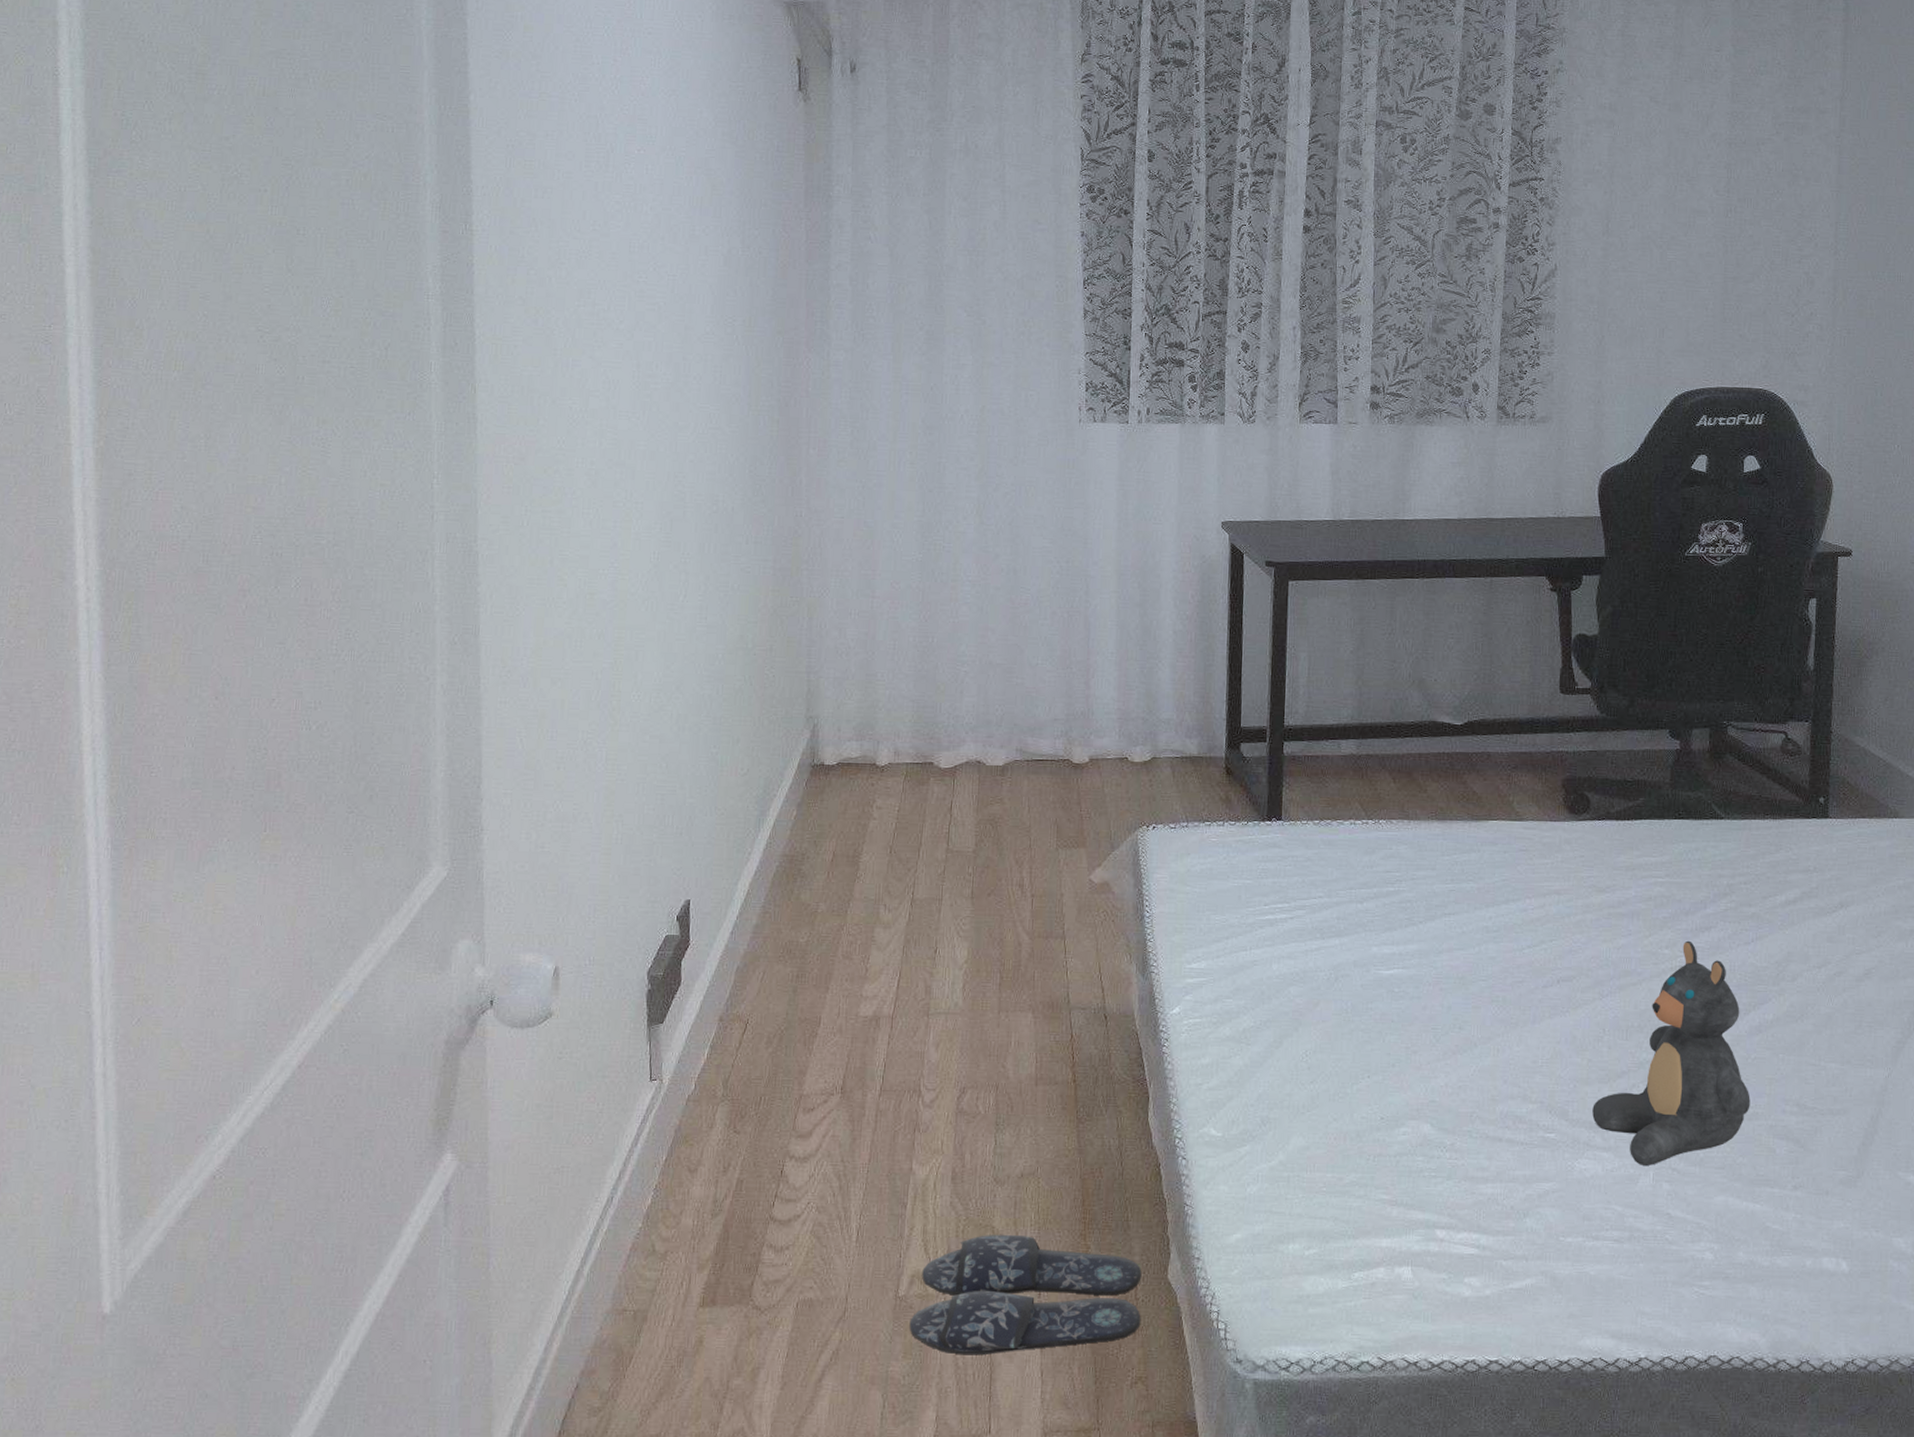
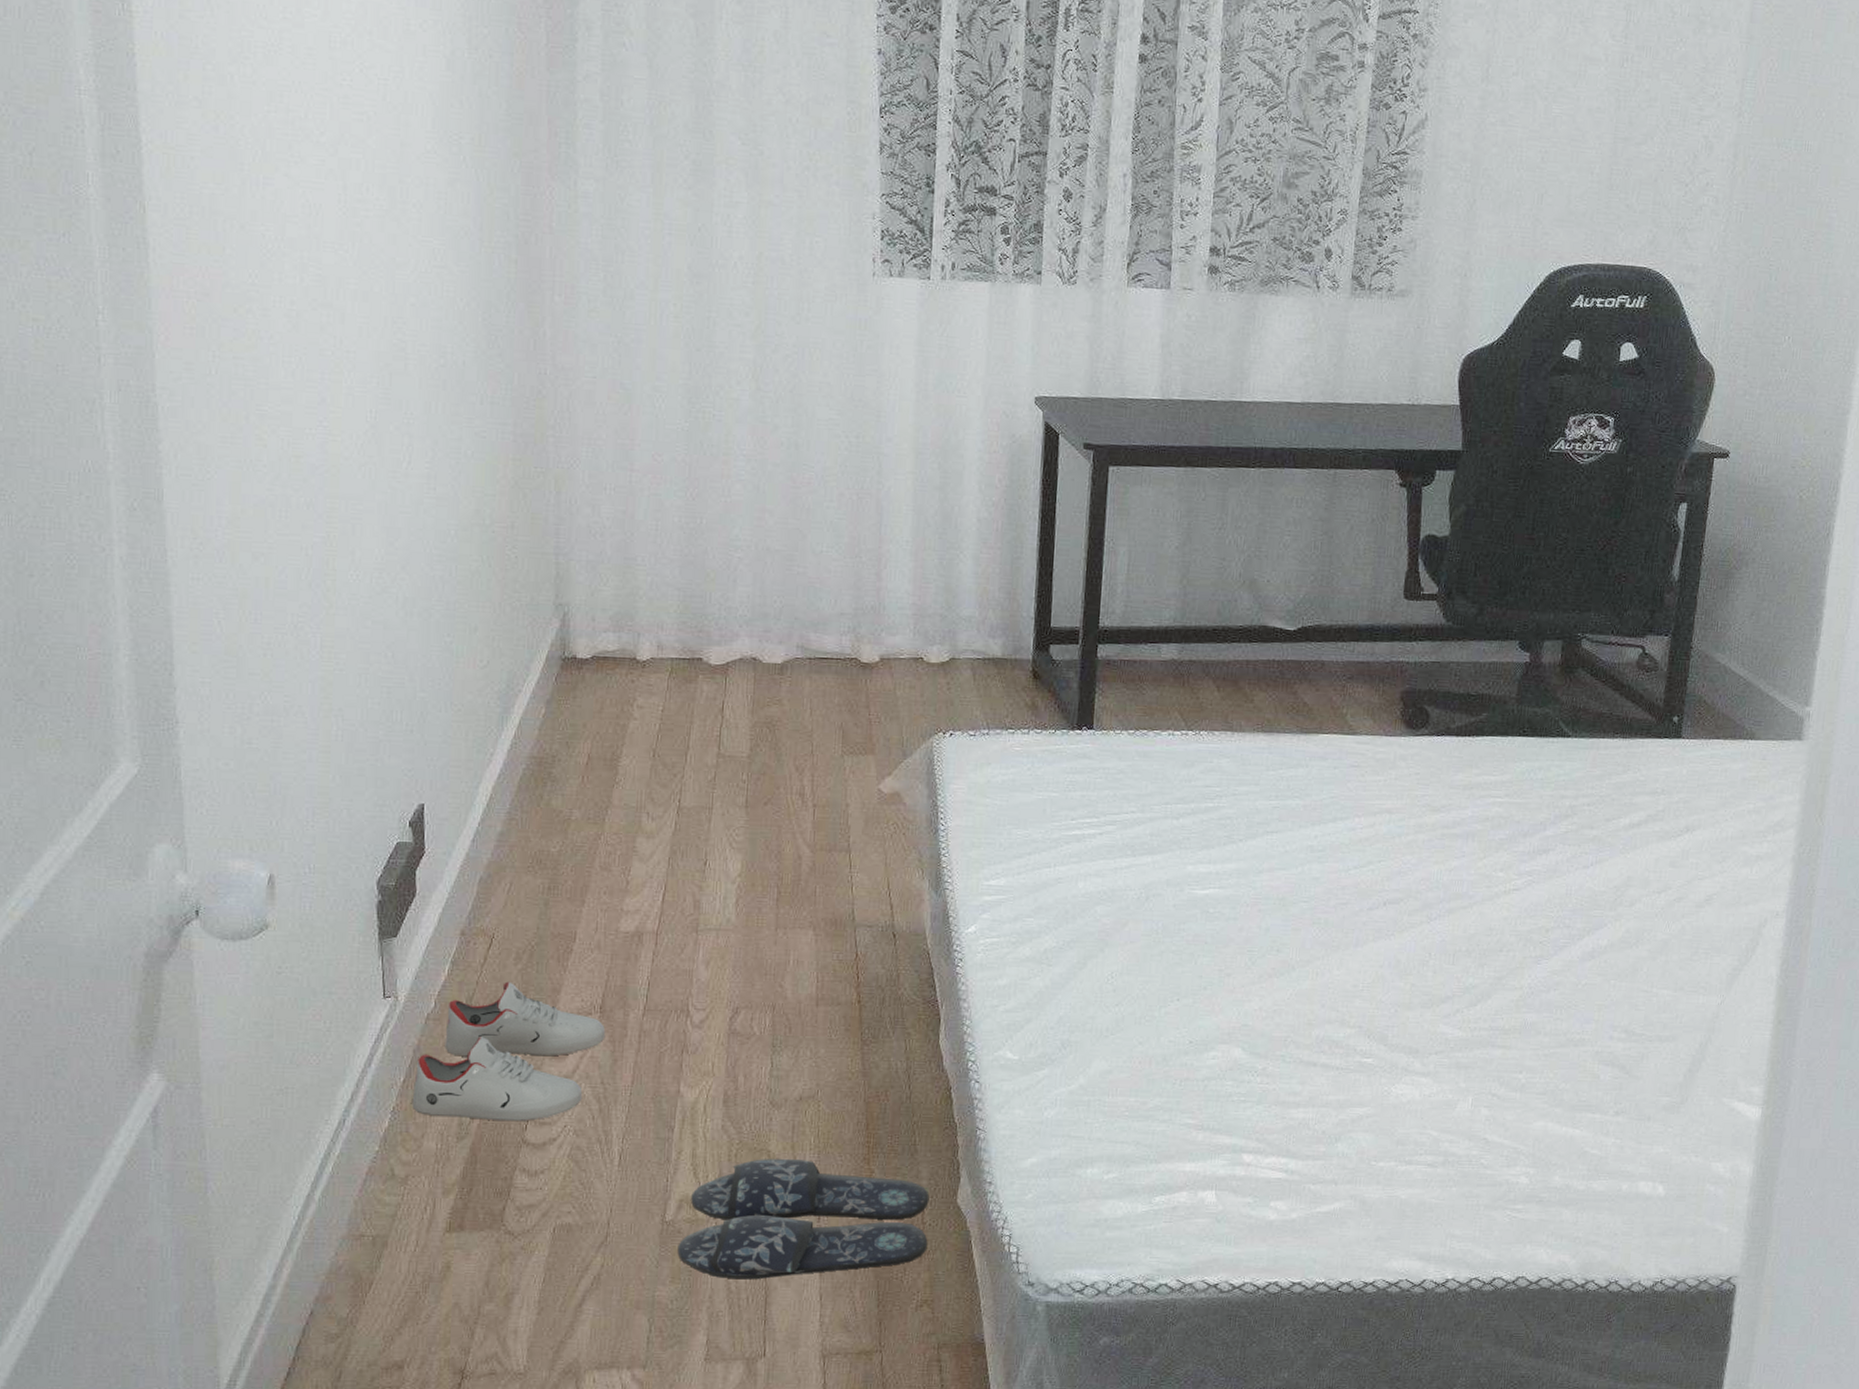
shoe: none [672,1064,846,1199] -> present [412,981,606,1122]
stuffed animal: present [1592,940,1750,1165] -> none [1412,863,1578,1091]

